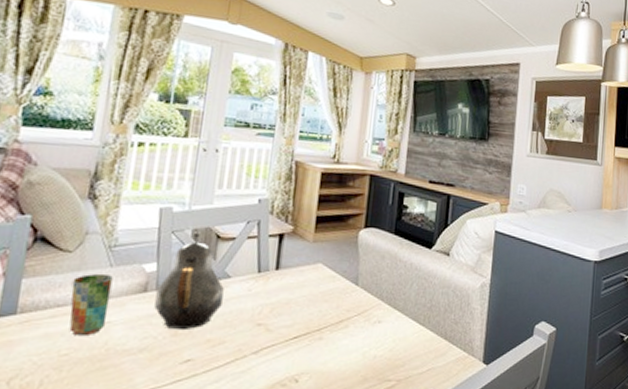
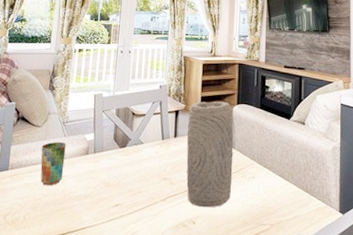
teapot: present [154,231,224,331] -> none [93,110,139,183]
vase: none [289,222,358,362] -> present [186,101,234,208]

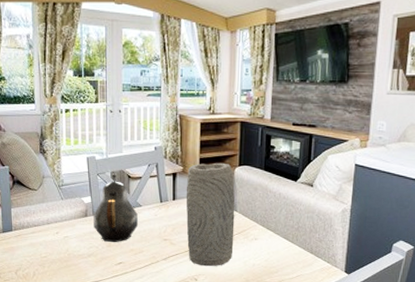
cup: present [40,141,66,186] -> none [41,204,65,246]
teapot: none [93,110,139,183] -> present [93,173,138,243]

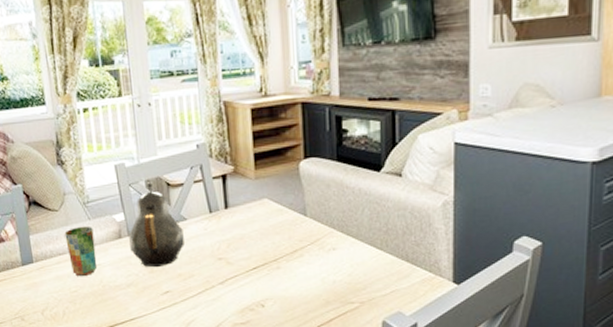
cup: none [41,204,65,246] -> present [64,226,98,277]
vase: present [186,162,236,267] -> none [240,156,307,289]

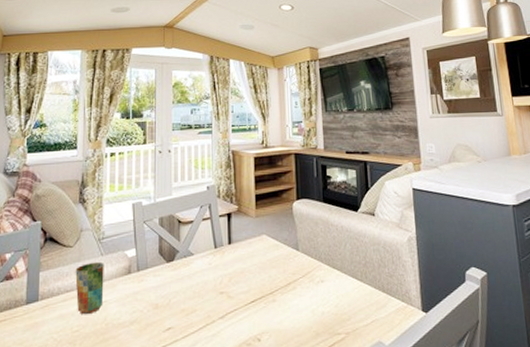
teapot: present [129,182,184,268] -> none [138,219,190,303]

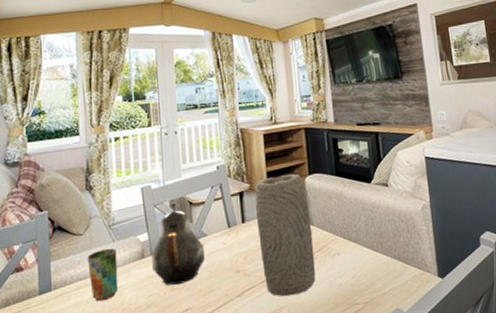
teapot: none [138,219,190,303] -> present [152,202,205,286]
vase: none [242,197,299,322] -> present [255,173,316,297]

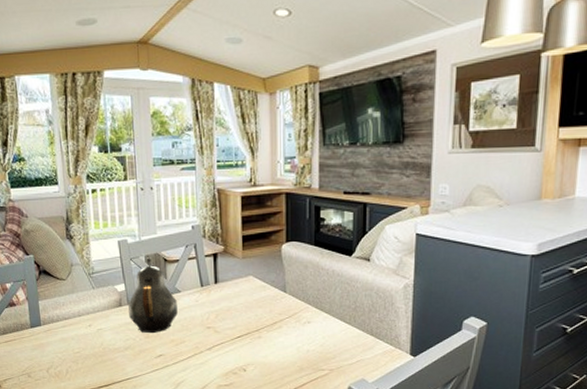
cup: present [87,248,119,302] -> none [70,294,99,340]
vase: present [255,173,316,297] -> none [228,239,285,355]

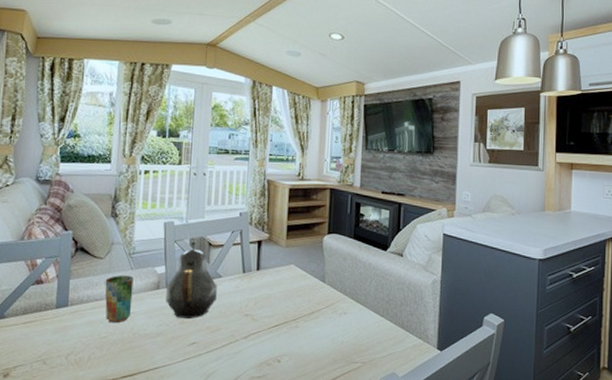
cup: none [70,294,99,340] -> present [105,275,134,324]

